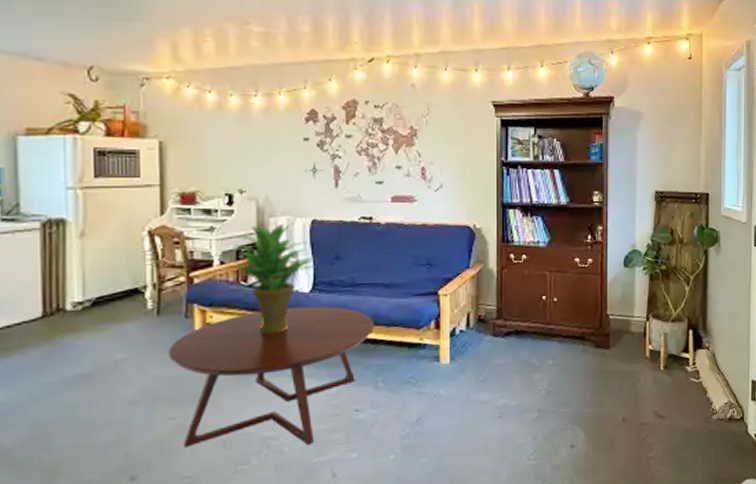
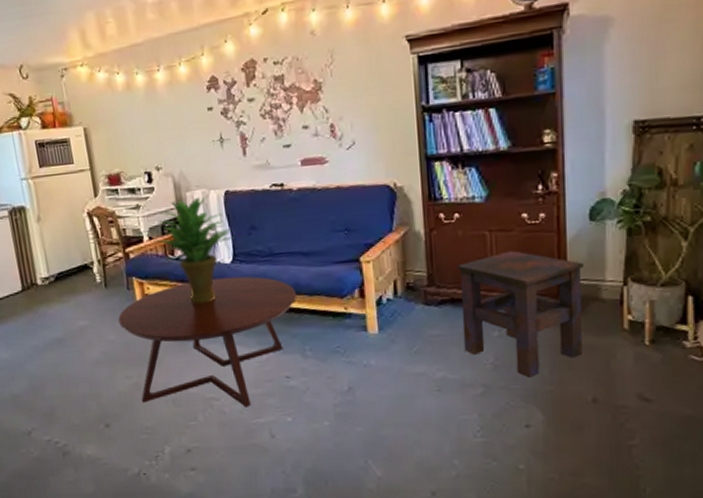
side table: none [522,289,619,401] -> present [457,250,583,377]

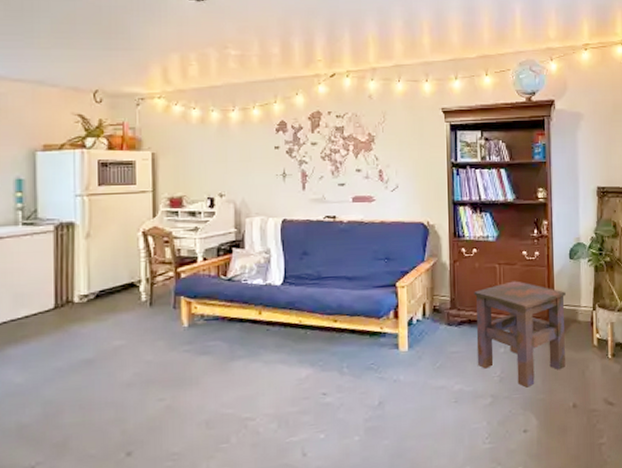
coffee table: present [118,276,297,407] -> none [159,297,339,427]
potted plant: present [153,195,235,303] -> none [207,222,287,323]

